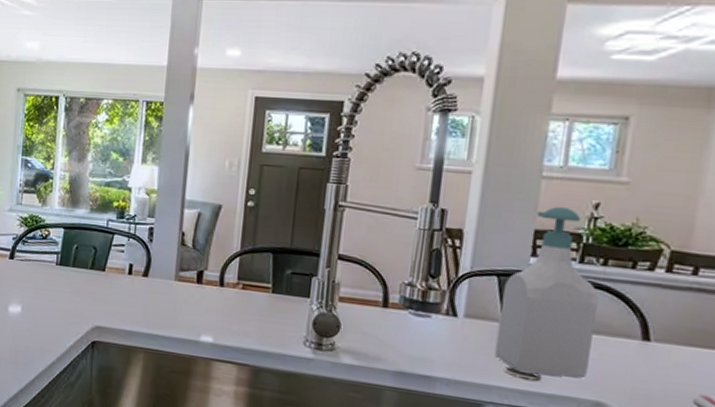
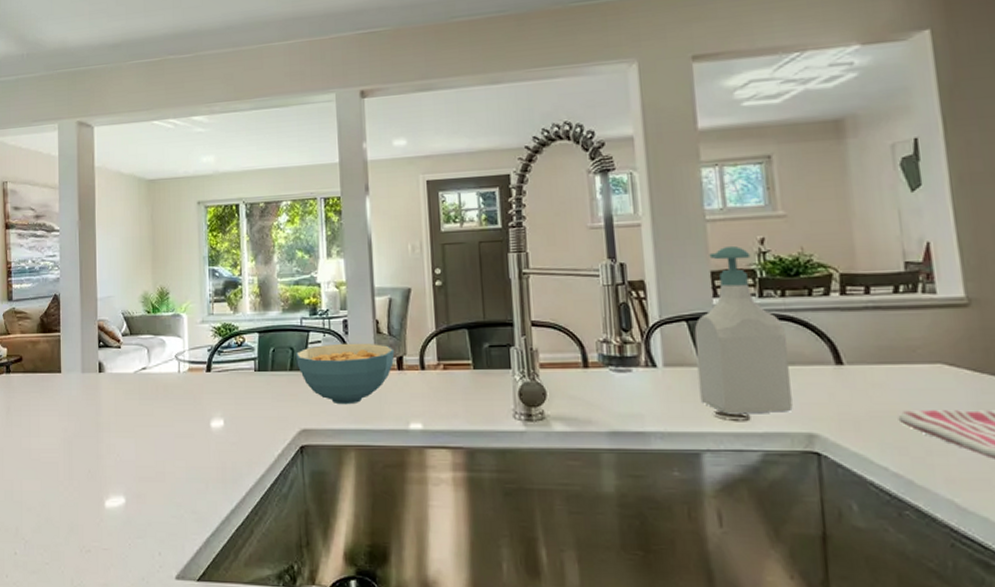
cereal bowl: none [98,249,196,310] -> present [296,343,395,405]

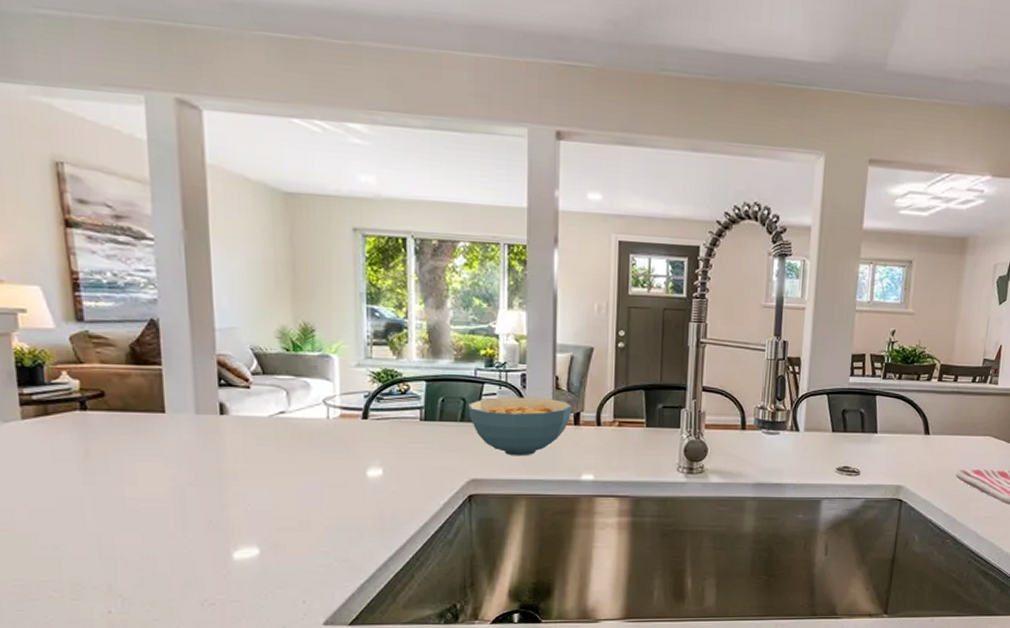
soap bottle: present [694,245,793,414] -> none [827,334,896,470]

